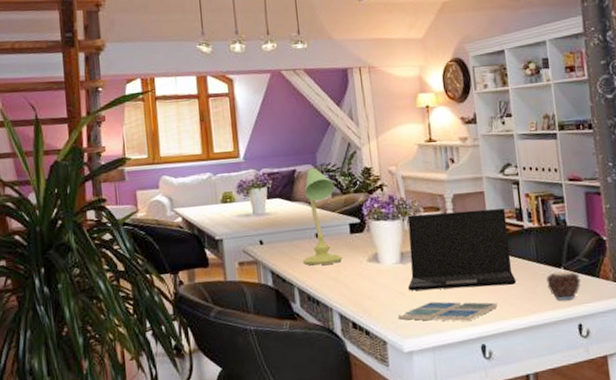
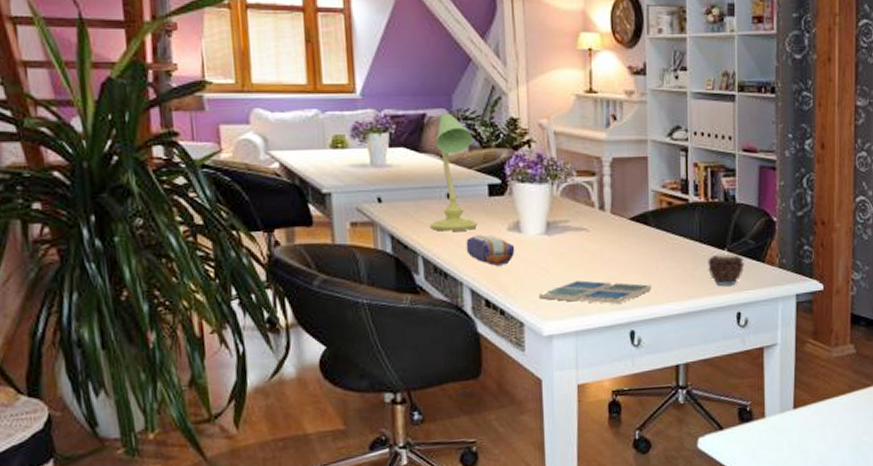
pencil case: none [333,266,375,293] -> present [466,234,515,266]
laptop: present [407,208,516,291] -> none [552,177,675,267]

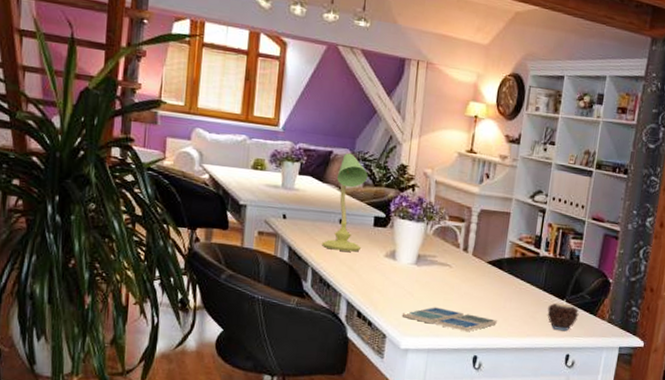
pencil case: present [466,234,515,266] -> none [348,256,389,285]

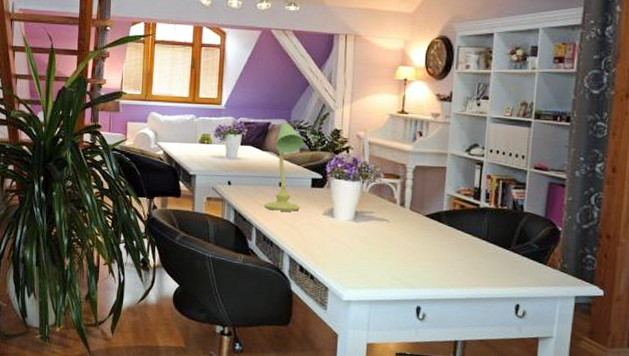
drink coaster: present [401,307,497,332] -> none [342,260,439,284]
candle: present [547,300,579,331] -> none [492,249,527,281]

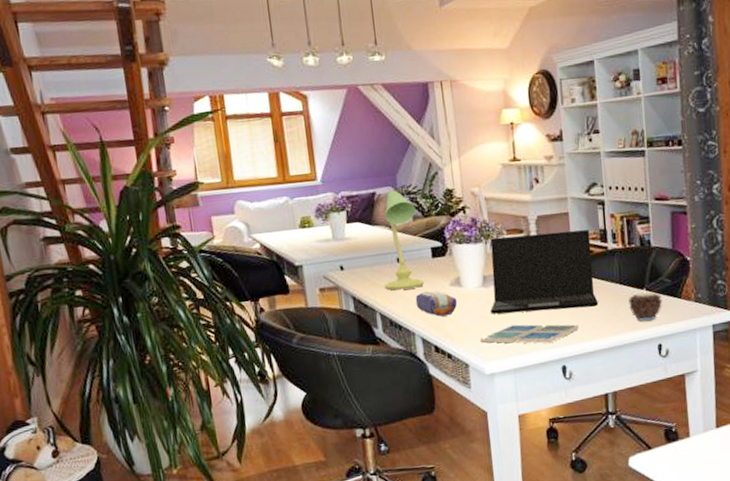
pencil case: none [289,215,328,241] -> present [415,290,458,317]
drink coaster: none [342,260,439,284] -> present [480,324,579,344]
laptop: none [356,179,464,257] -> present [490,230,598,315]
candle: none [492,249,527,281] -> present [628,288,663,321]

